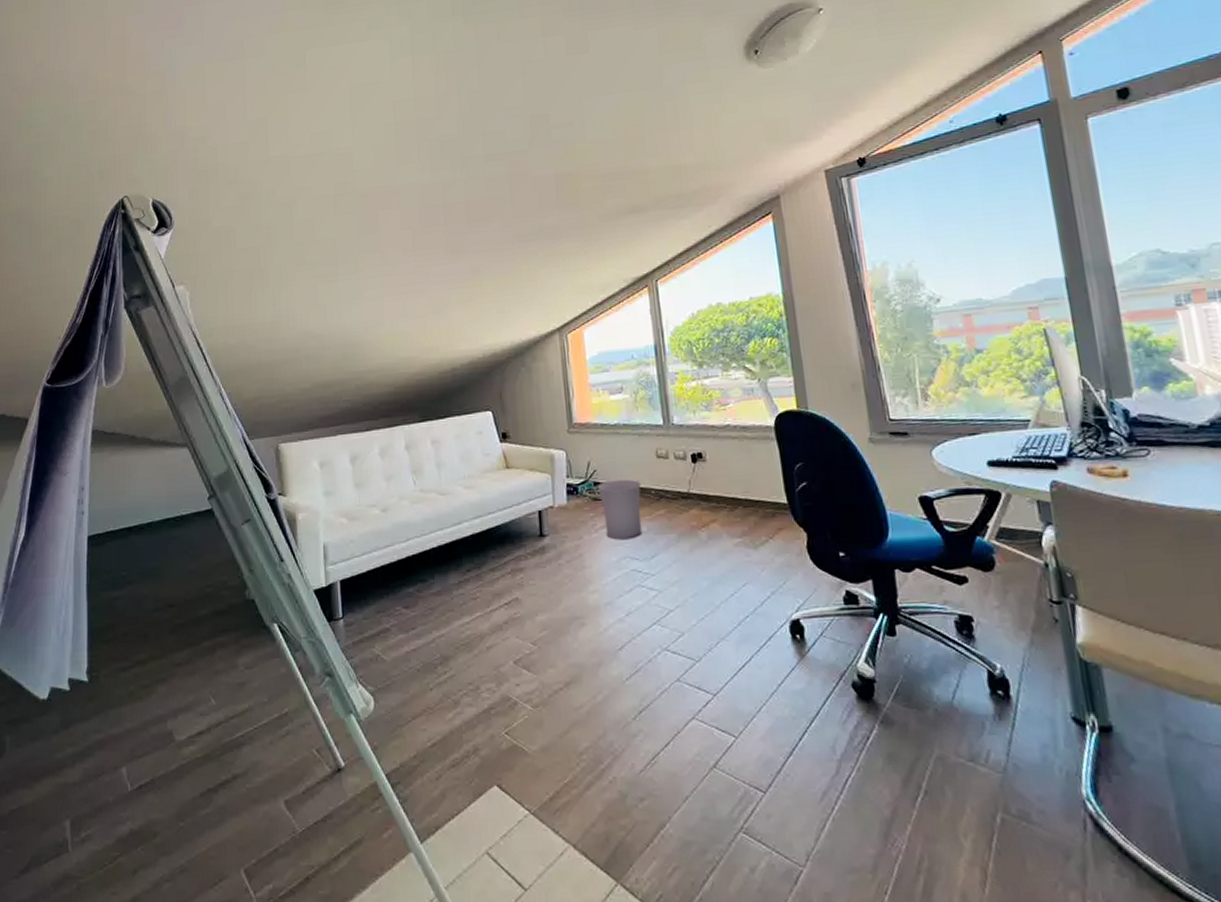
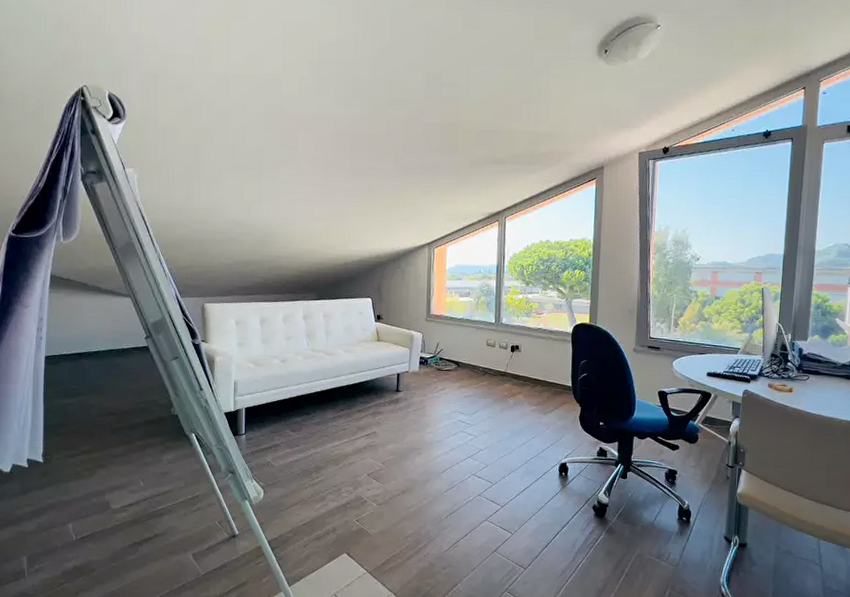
waste bin: present [597,479,643,540] -> none [441,357,473,400]

